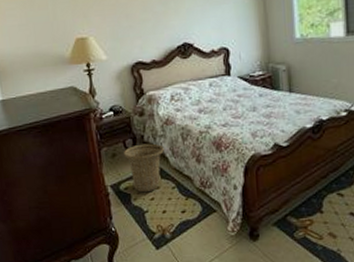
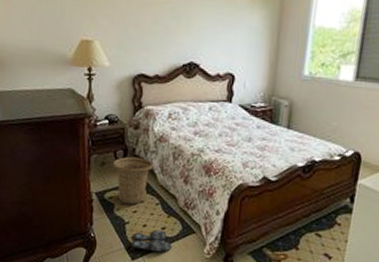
slippers: none [153,214,196,237] -> present [131,229,173,252]

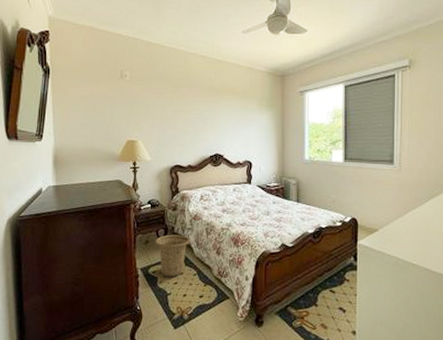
slippers: present [131,229,173,252] -> none [173,298,210,319]

